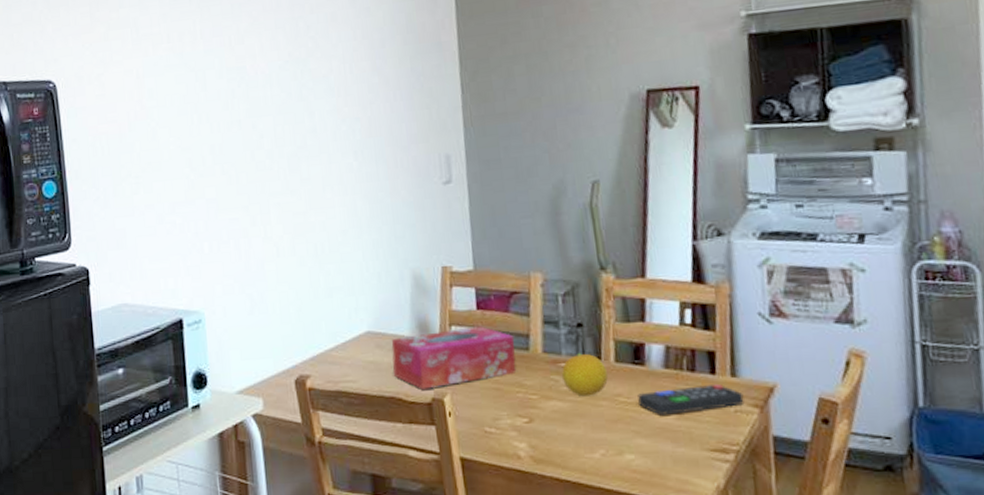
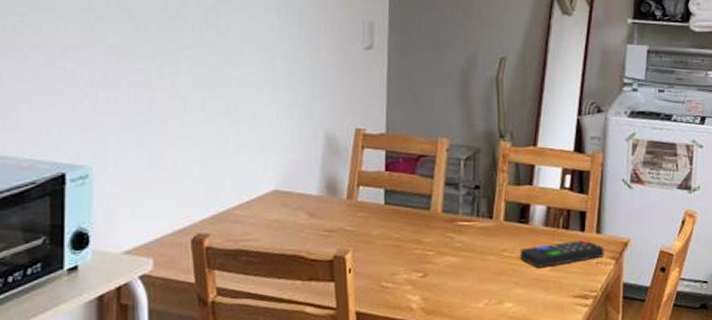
tissue box: present [391,326,516,390] -> none [297,186,418,247]
fruit: present [562,352,608,397] -> none [458,211,496,252]

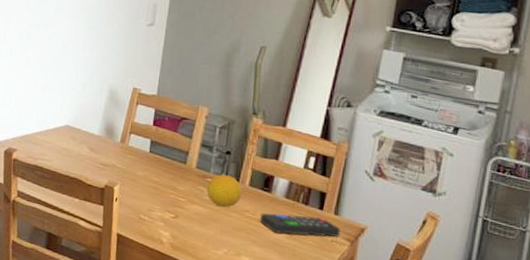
fruit: none [458,211,496,252] -> present [207,173,242,208]

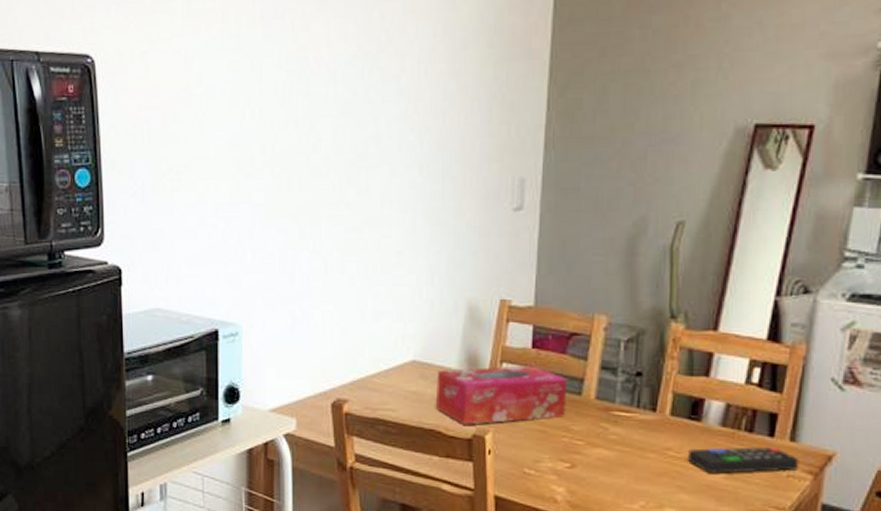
tissue box: none [79,134,177,180] -> present [435,365,568,425]
fruit: present [207,173,242,208] -> none [613,401,660,447]

